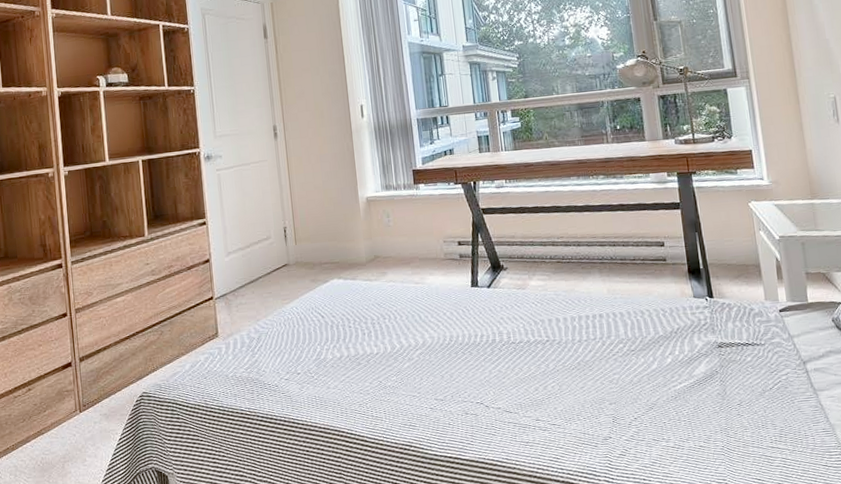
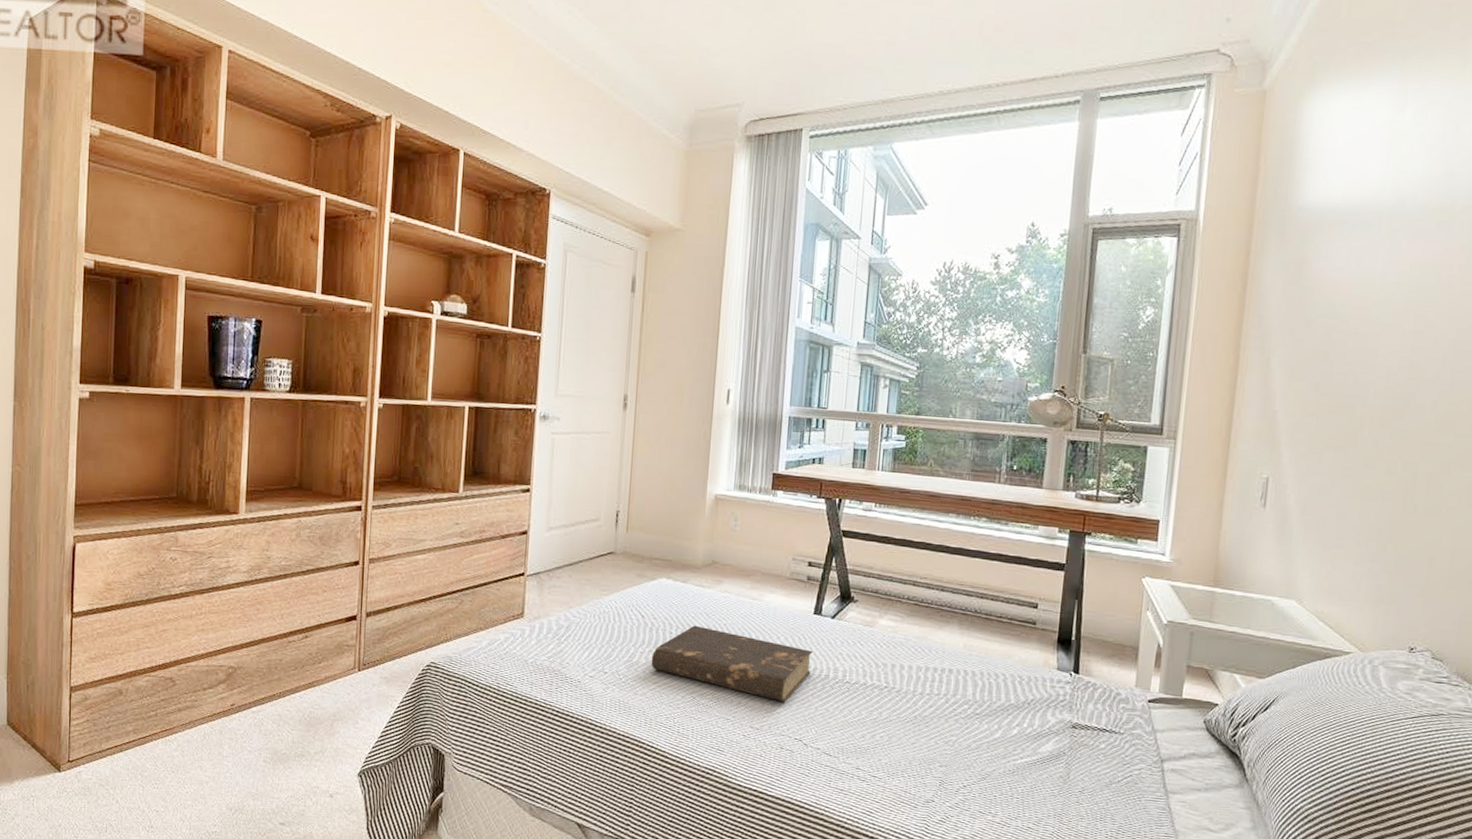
book: none [336,316,479,371] -> present [651,625,813,702]

